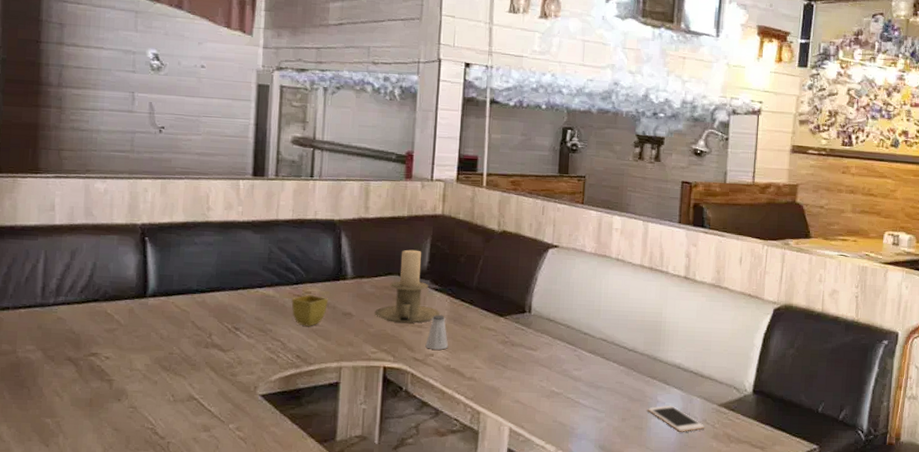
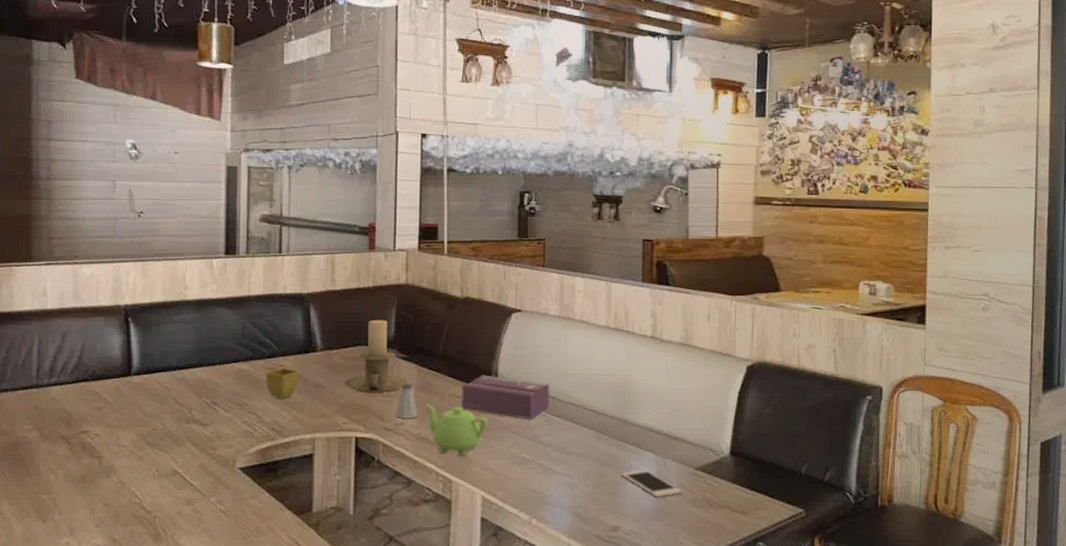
teapot: none [457,335,519,388] -> present [426,403,487,456]
tissue box: none [493,308,583,354] -> present [461,375,550,420]

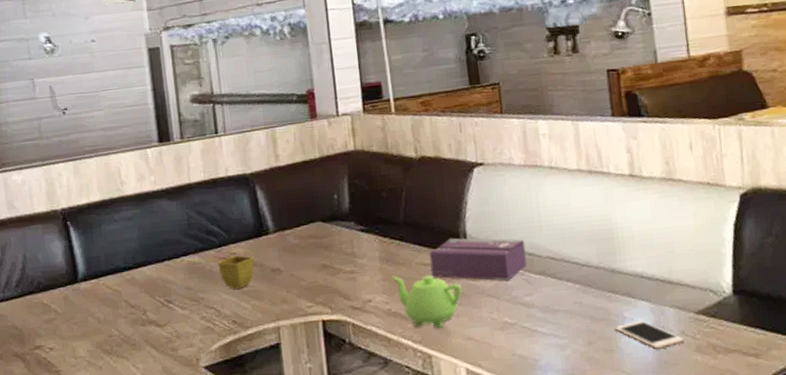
candle holder: present [345,319,409,393] -> none [303,191,372,272]
saltshaker: present [395,383,418,419] -> none [361,256,386,295]

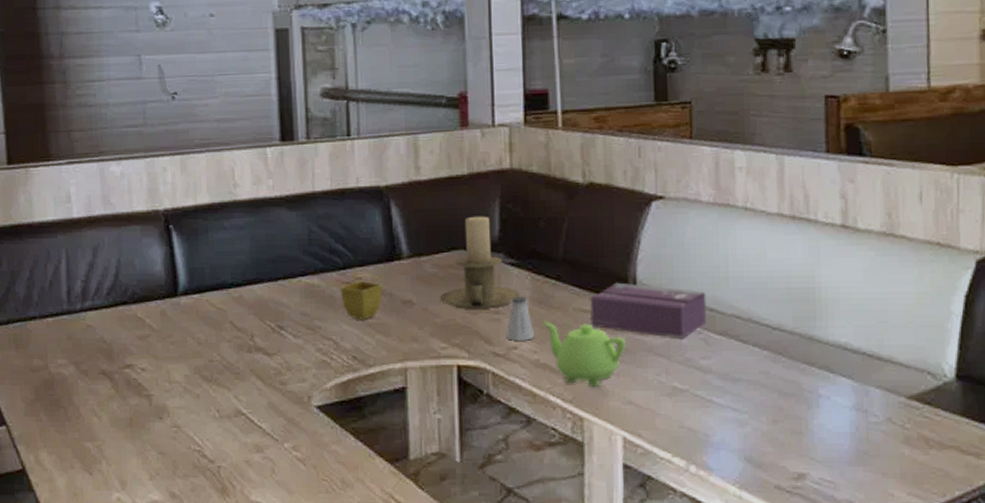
candle holder: none [303,191,372,272] -> present [440,216,521,309]
saltshaker: none [361,256,386,295] -> present [506,296,535,341]
cell phone: present [615,320,685,350] -> none [807,400,891,437]

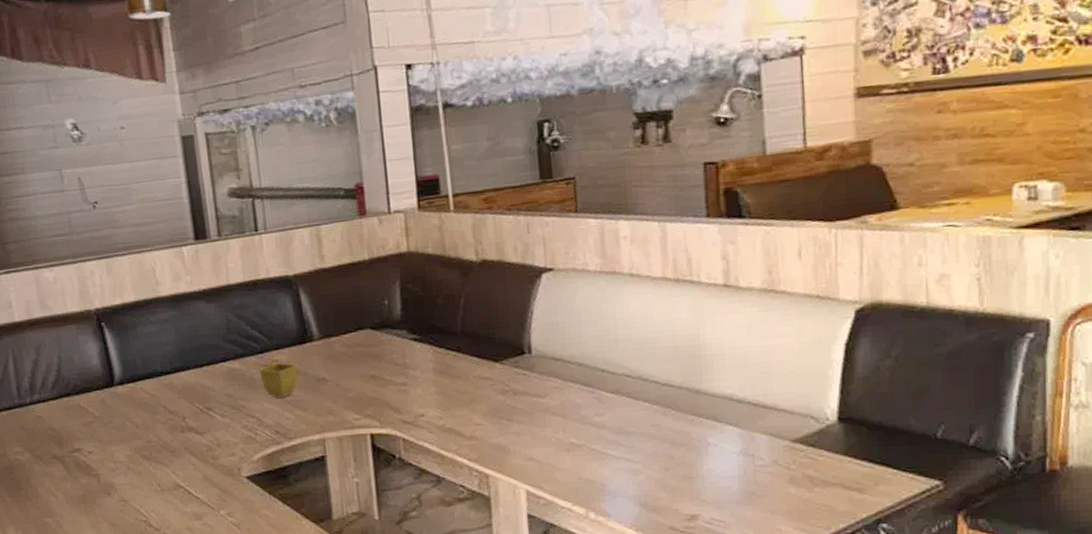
candle holder: present [440,216,521,309] -> none [350,297,425,383]
saltshaker: present [506,296,535,341] -> none [413,368,440,409]
teapot: present [544,321,626,387] -> none [448,389,525,447]
tissue box: present [590,282,707,338] -> none [489,350,599,399]

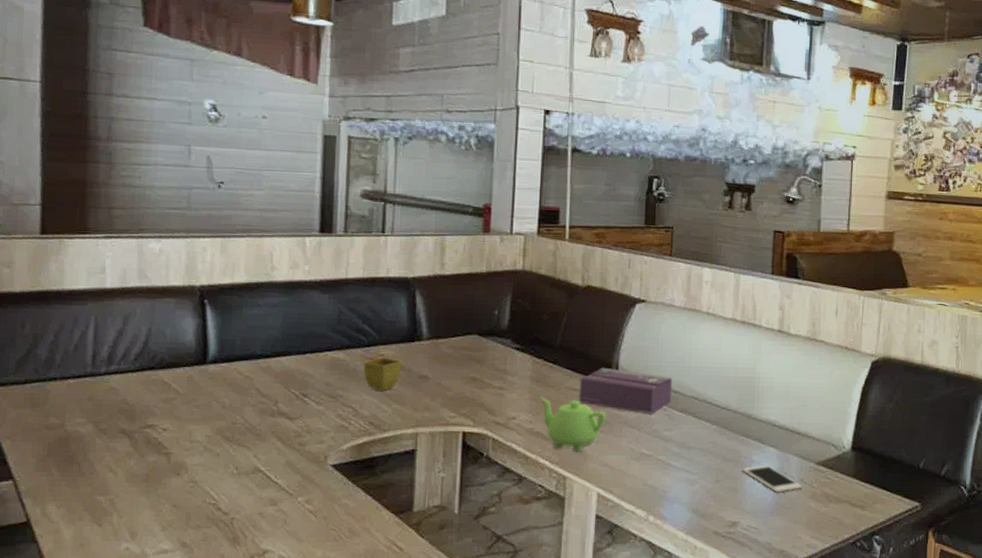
teapot: none [448,389,525,447] -> present [540,397,606,452]
tissue box: none [489,350,599,399] -> present [579,367,673,414]
cell phone: none [697,446,777,480] -> present [743,464,803,494]

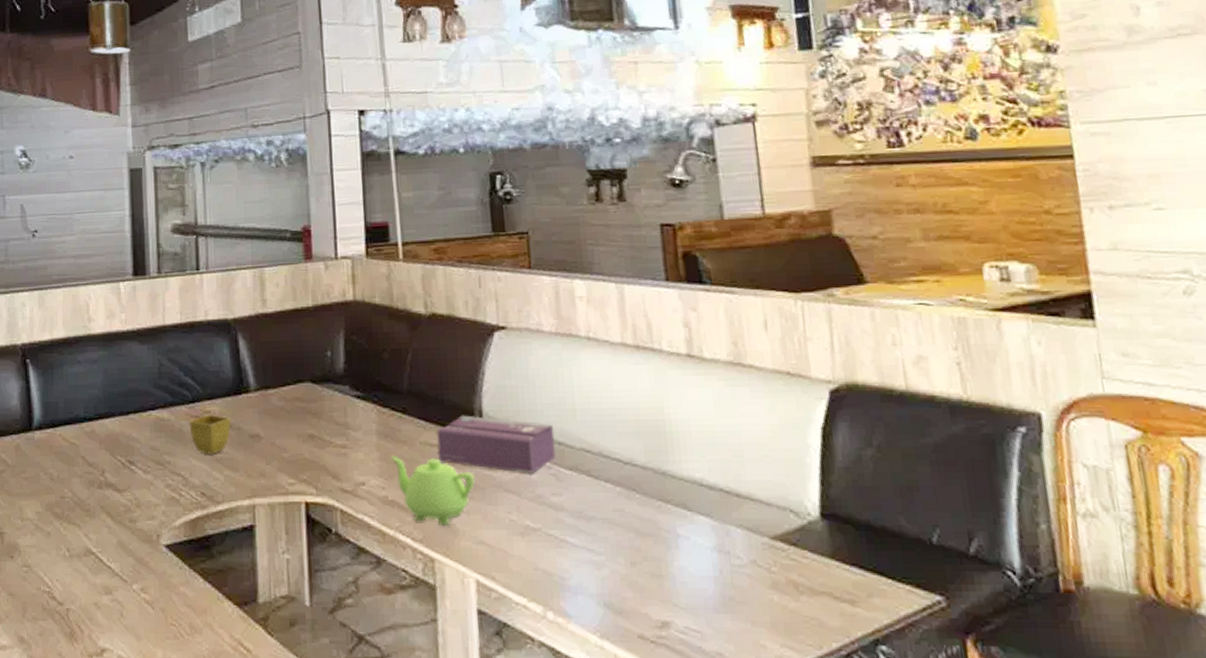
cell phone: present [743,464,803,494] -> none [666,540,756,582]

